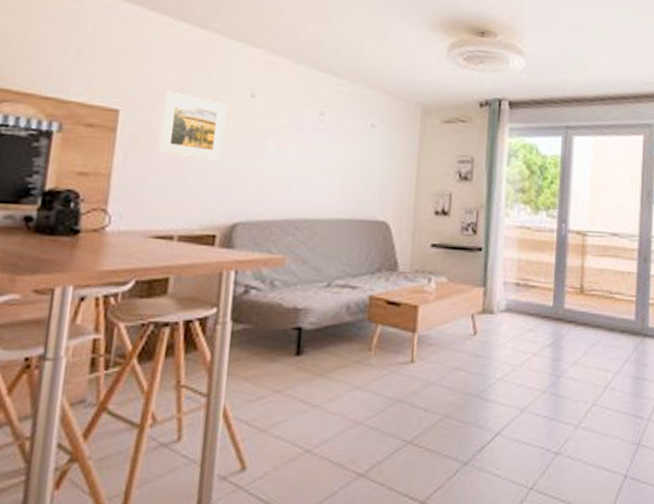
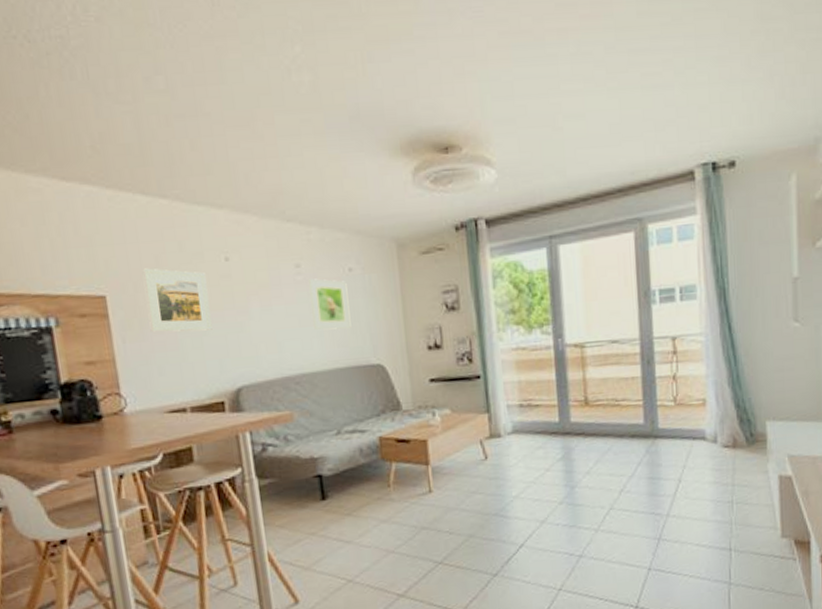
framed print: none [324,128,367,182] -> present [309,278,352,330]

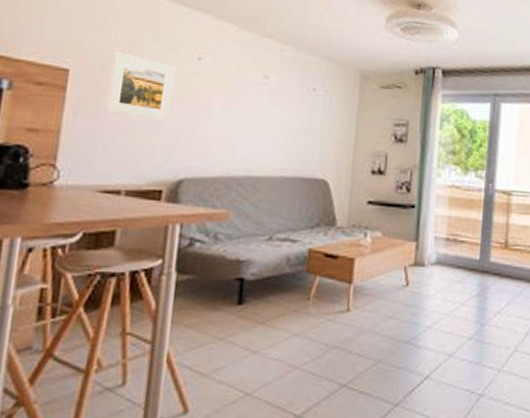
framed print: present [309,278,352,330] -> none [267,91,308,142]

